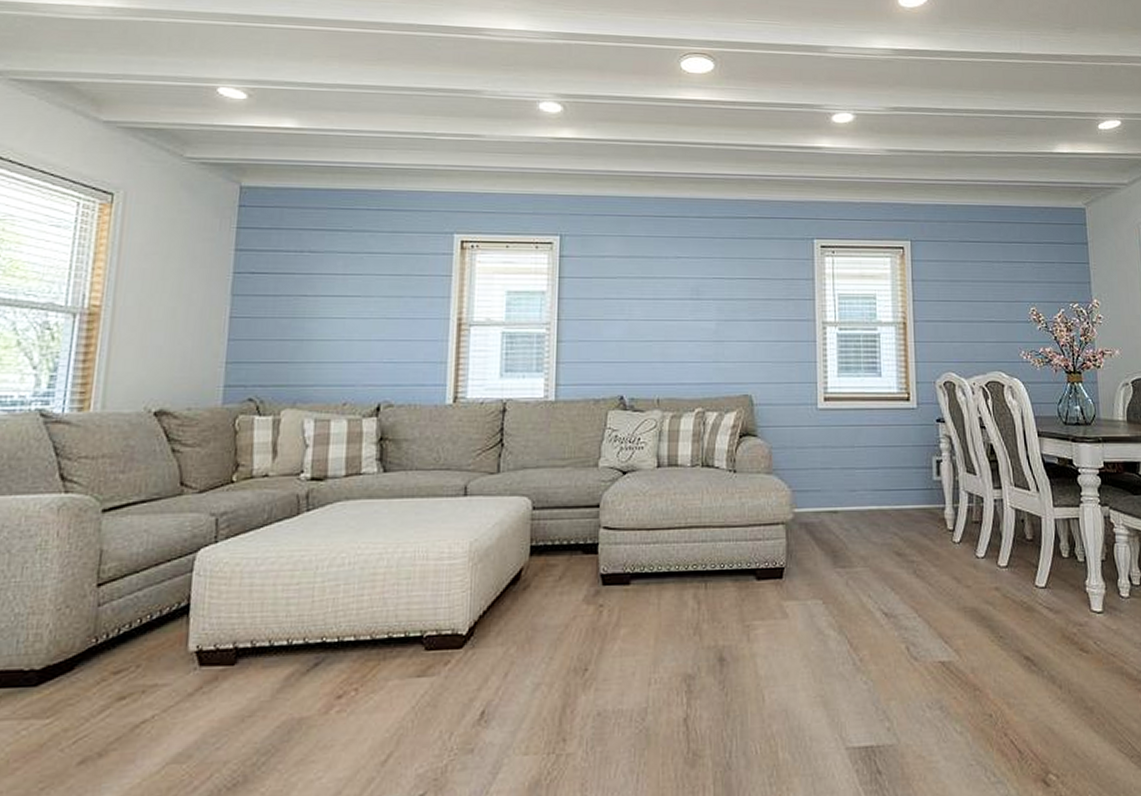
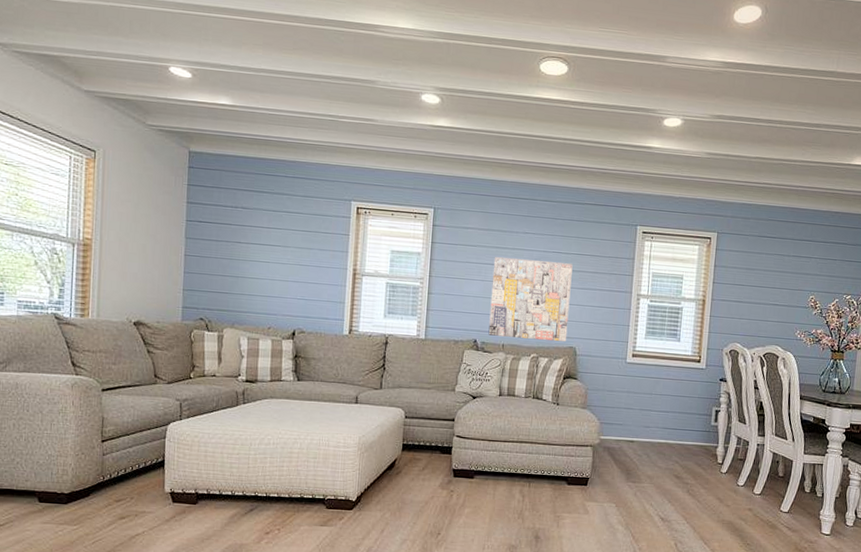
wall art: none [638,288,739,390] -> present [488,256,573,342]

